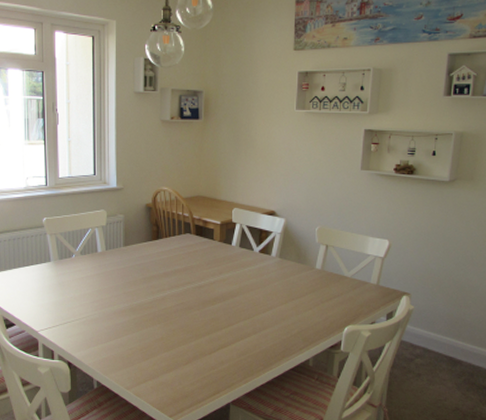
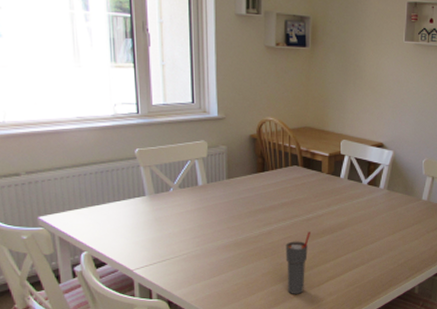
cup: none [178,298,203,361] -> present [285,231,311,294]

